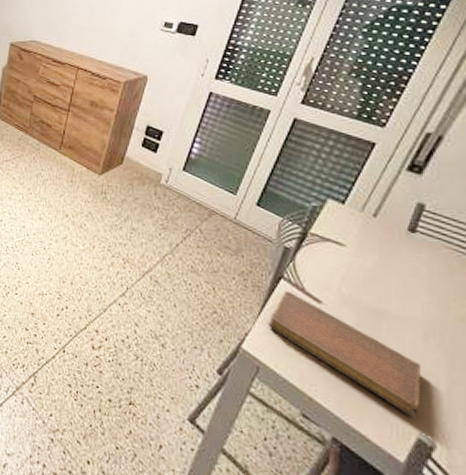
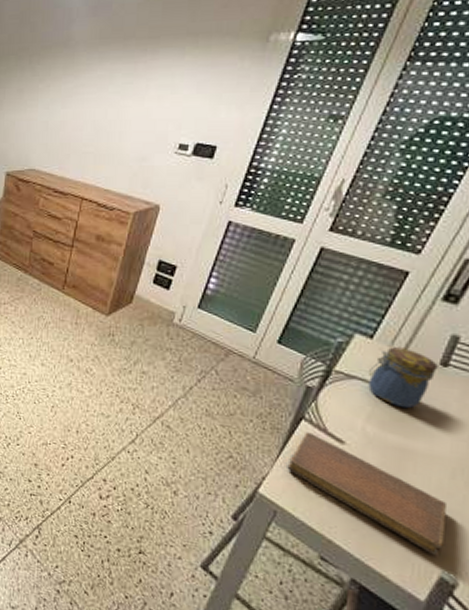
jar: none [342,212,406,272] -> present [368,347,438,409]

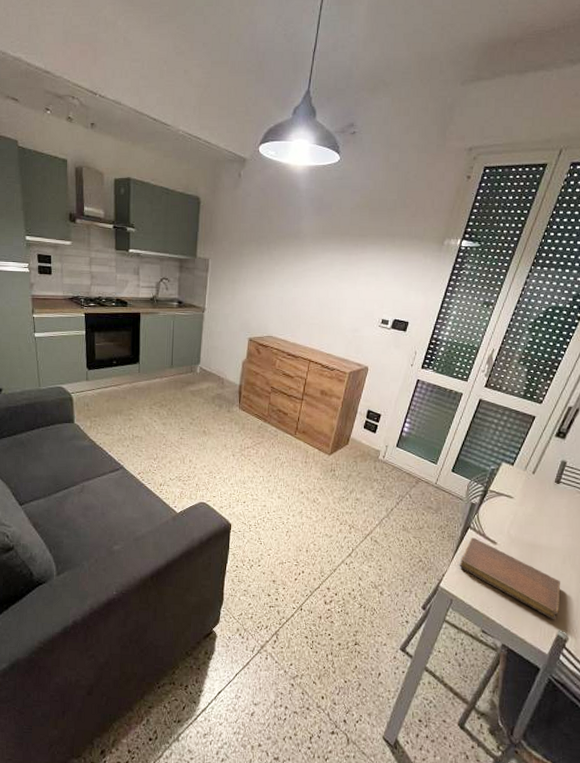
jar: present [368,347,438,409] -> none [511,471,554,515]

